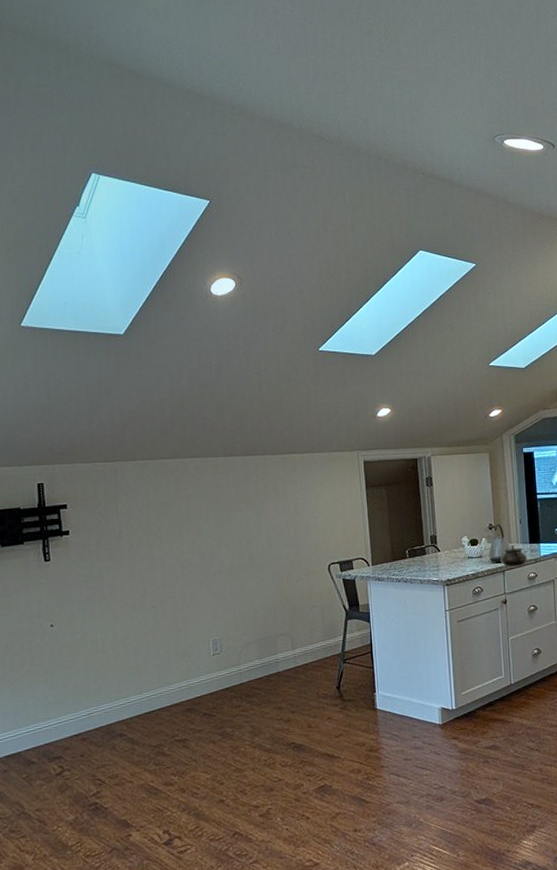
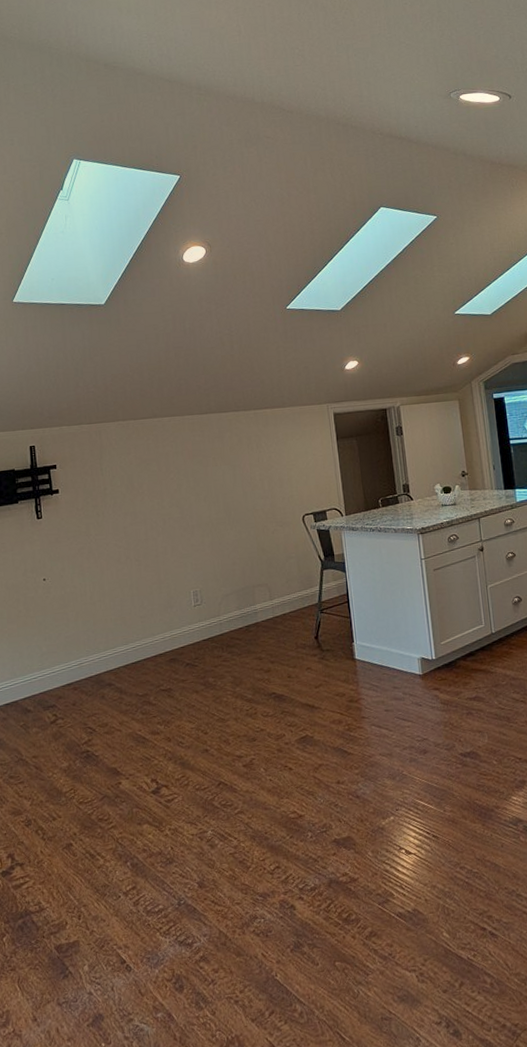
kettle: present [488,523,511,564] -> none [462,470,485,511]
teapot: present [500,545,528,567] -> none [475,492,503,514]

